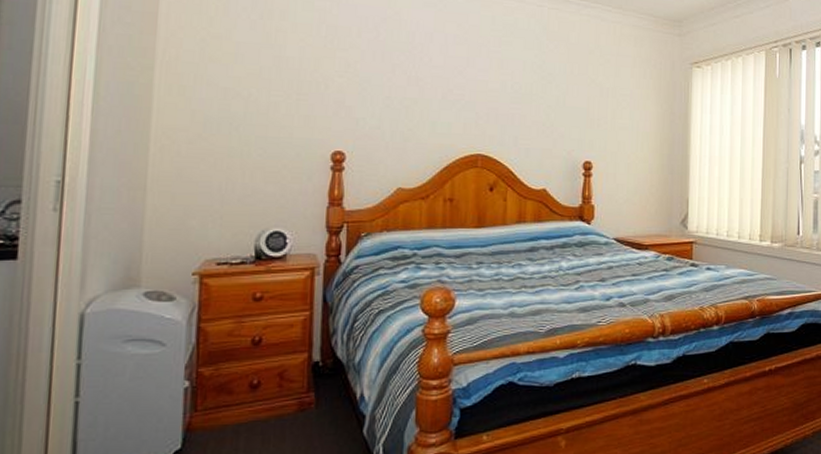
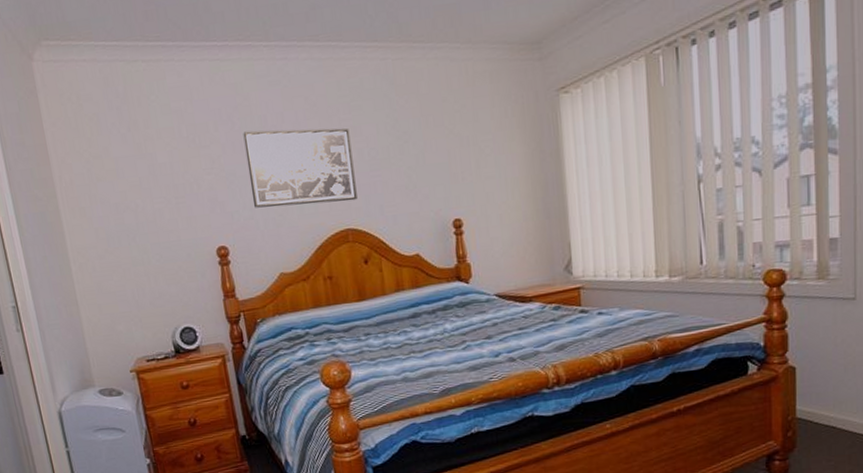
wall art: none [383,43,497,128] -> present [243,128,357,208]

